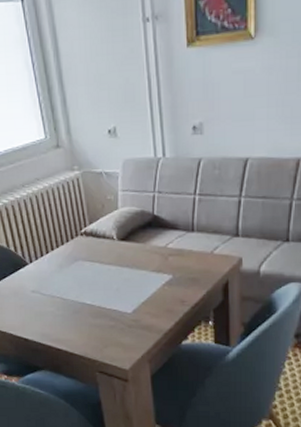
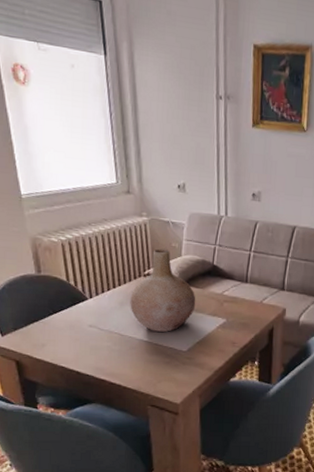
vase: none [69,203,138,293] -> present [130,248,196,332]

